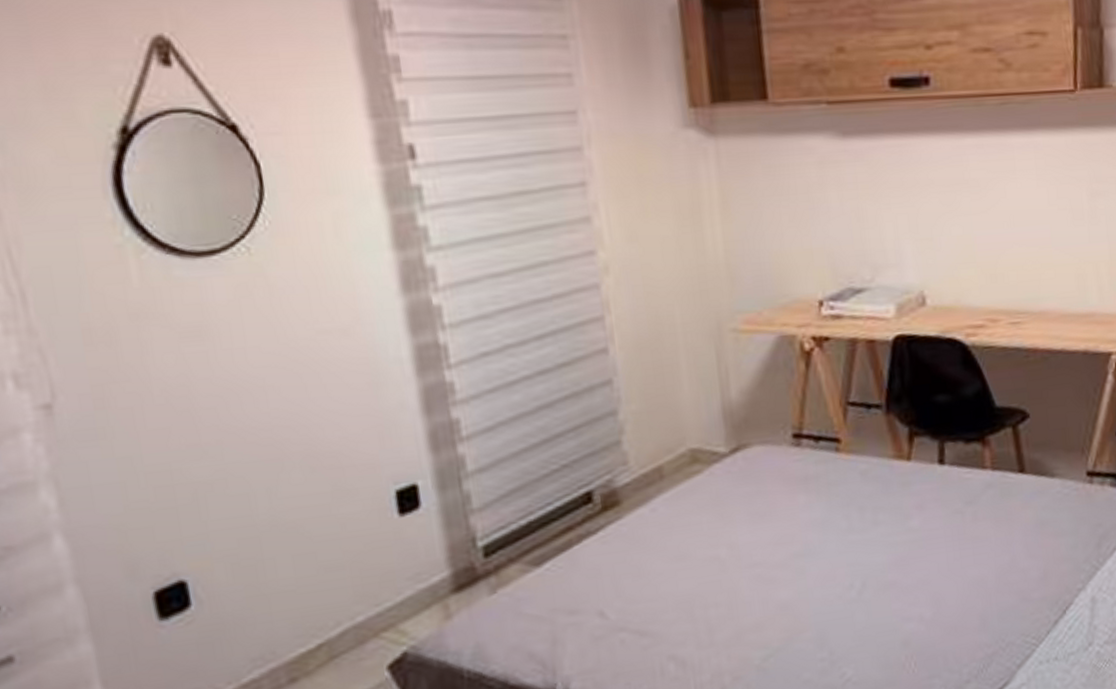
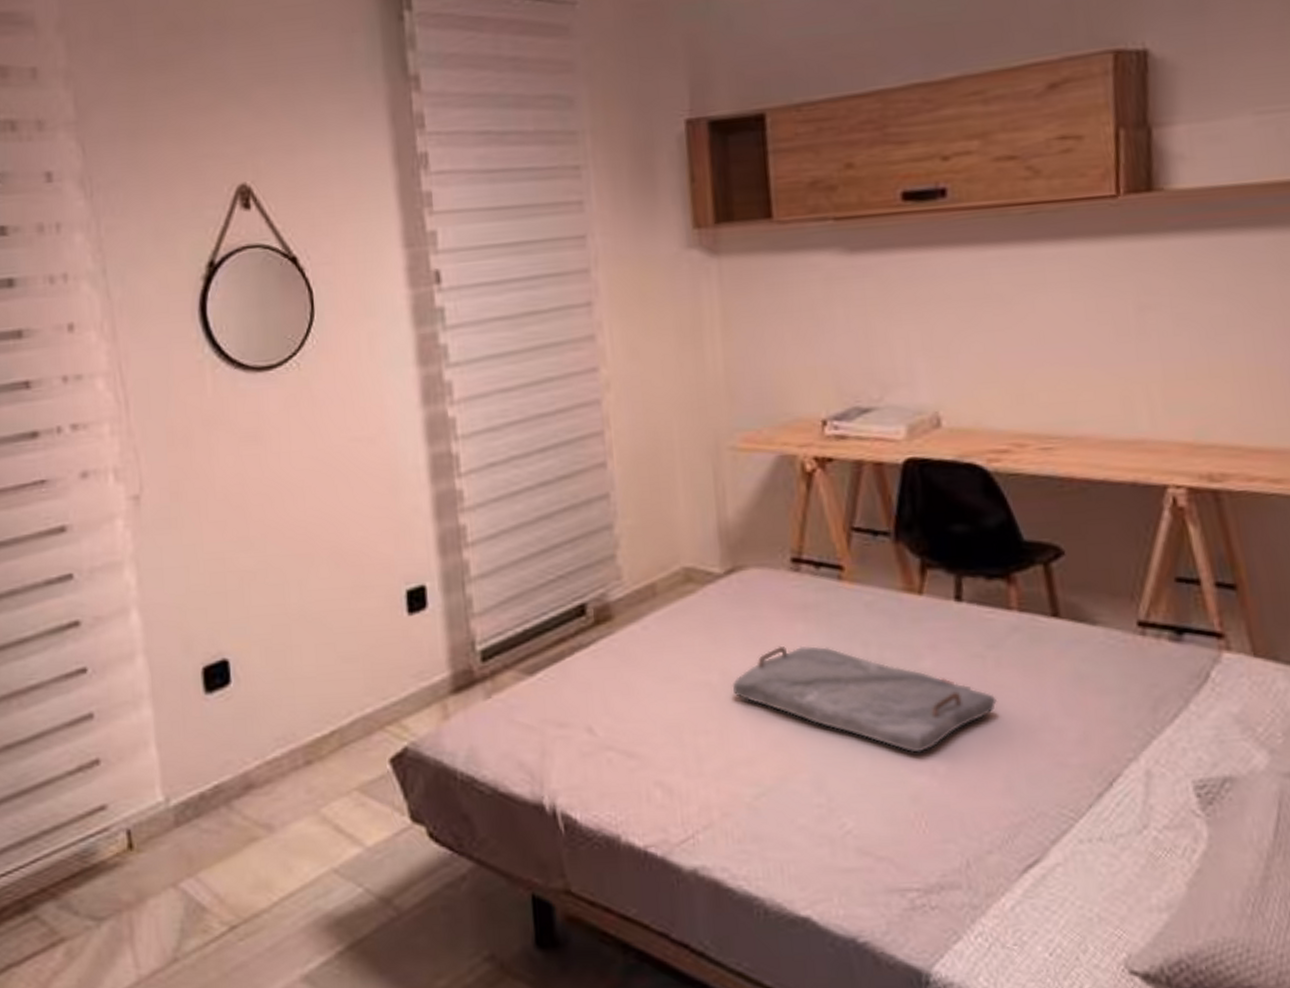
serving tray: none [739,514,974,603] -> present [732,645,997,753]

